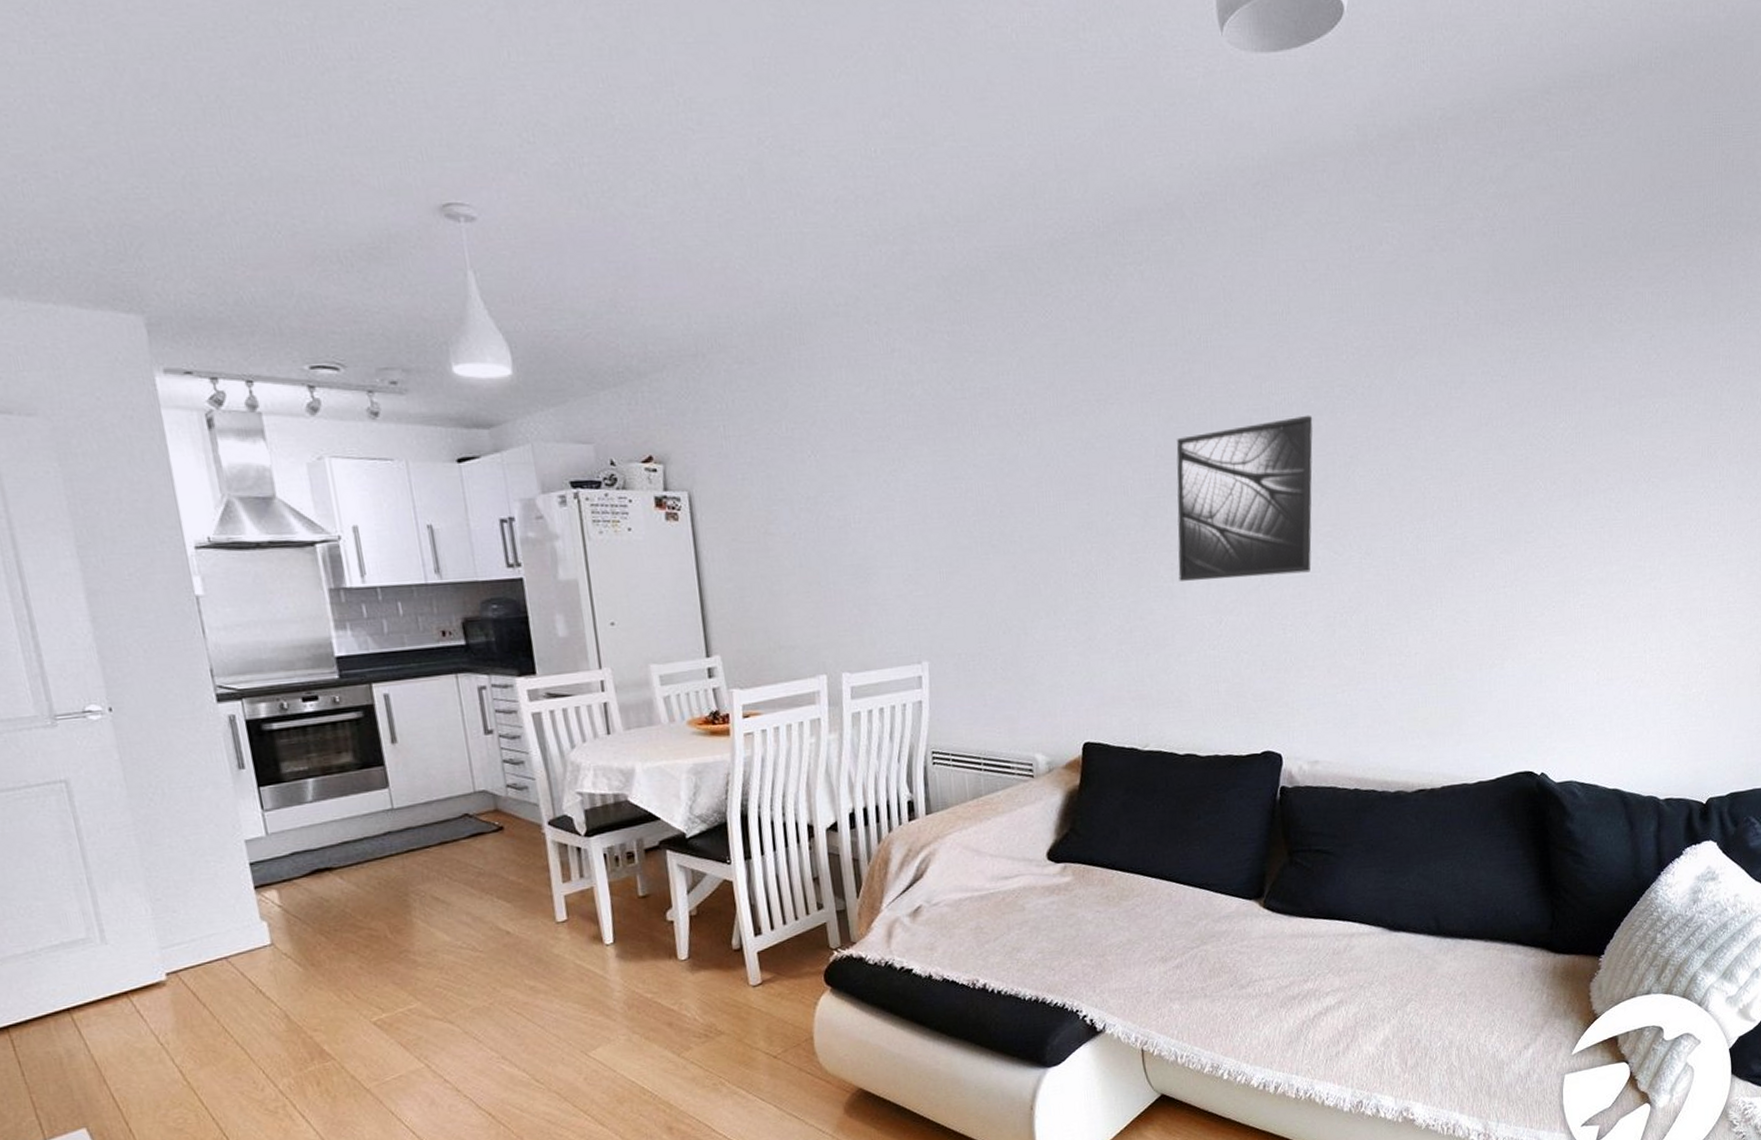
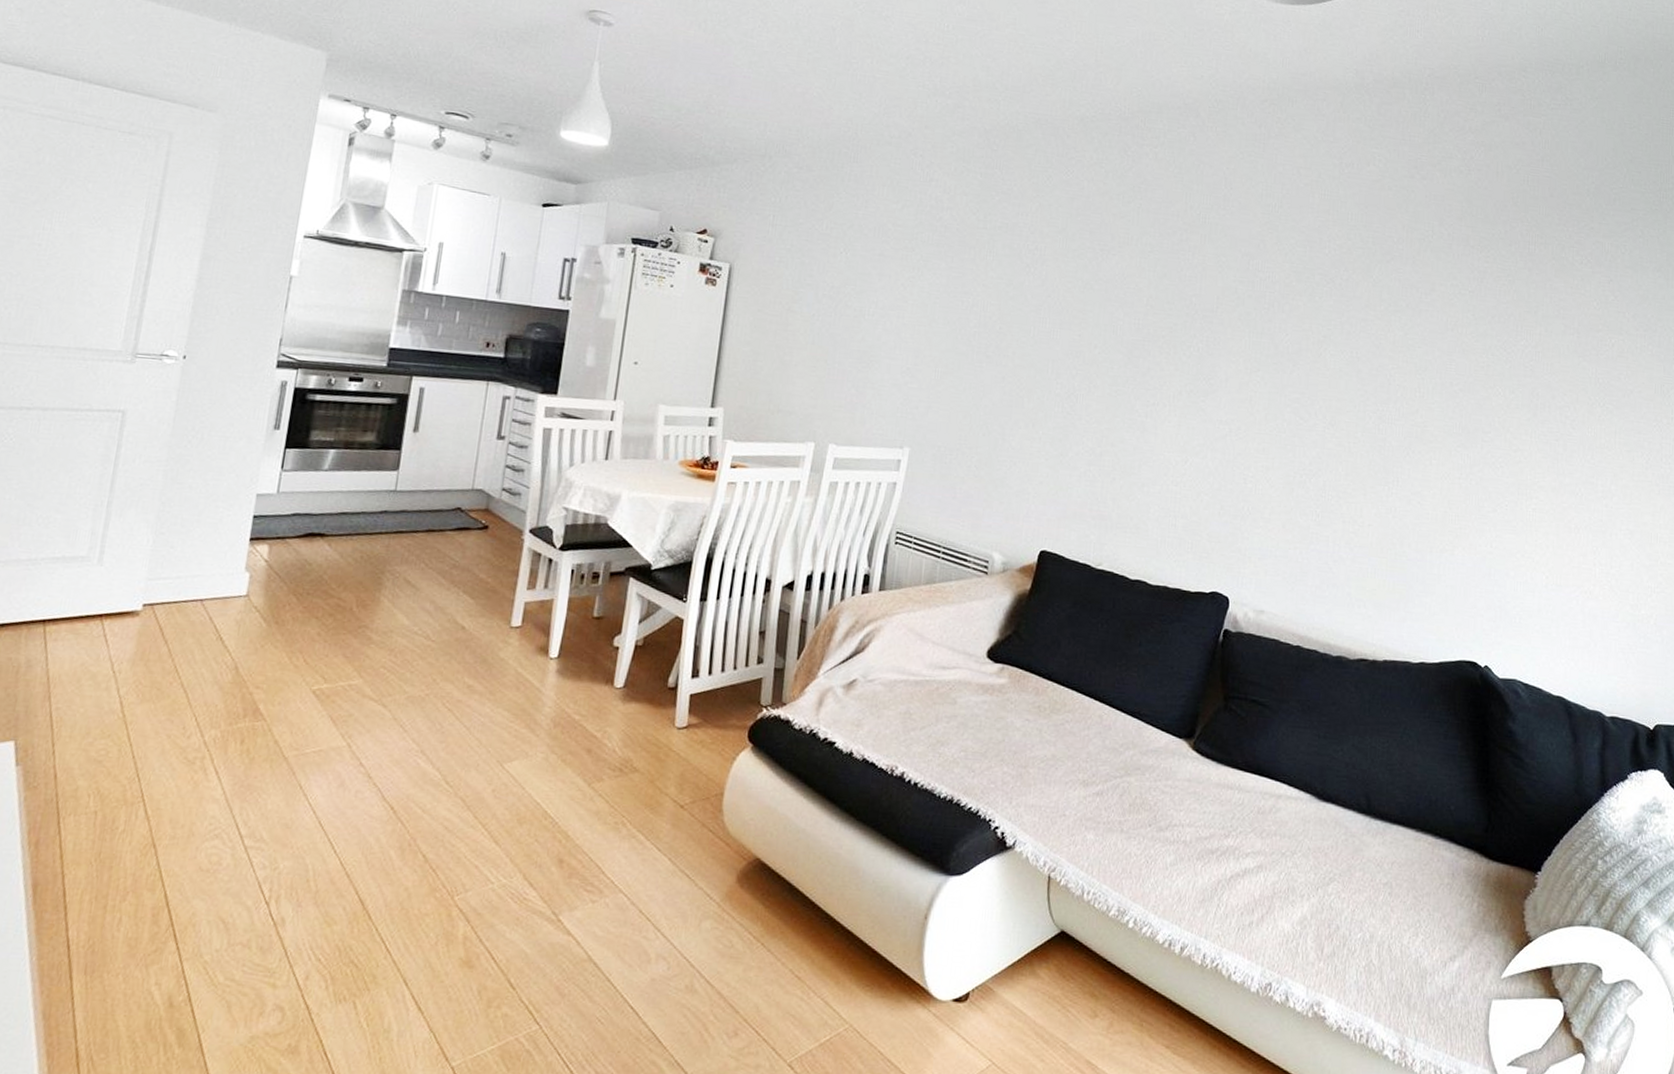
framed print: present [1176,415,1313,581] -> none [1152,293,1293,432]

